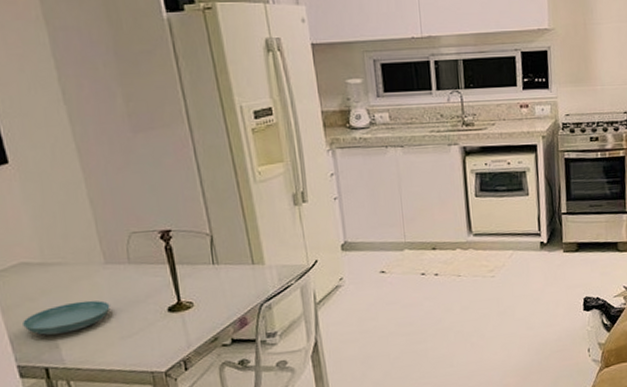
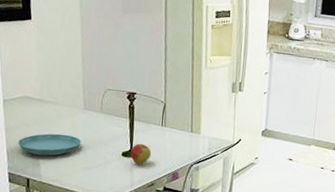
apple: none [179,291,207,319] -> present [131,143,152,165]

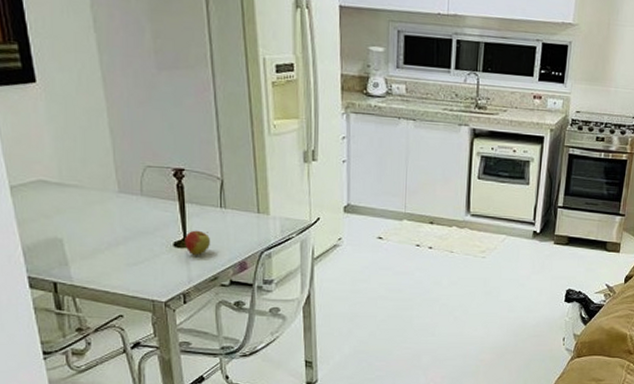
saucer: present [17,133,81,156] -> none [35,224,120,252]

